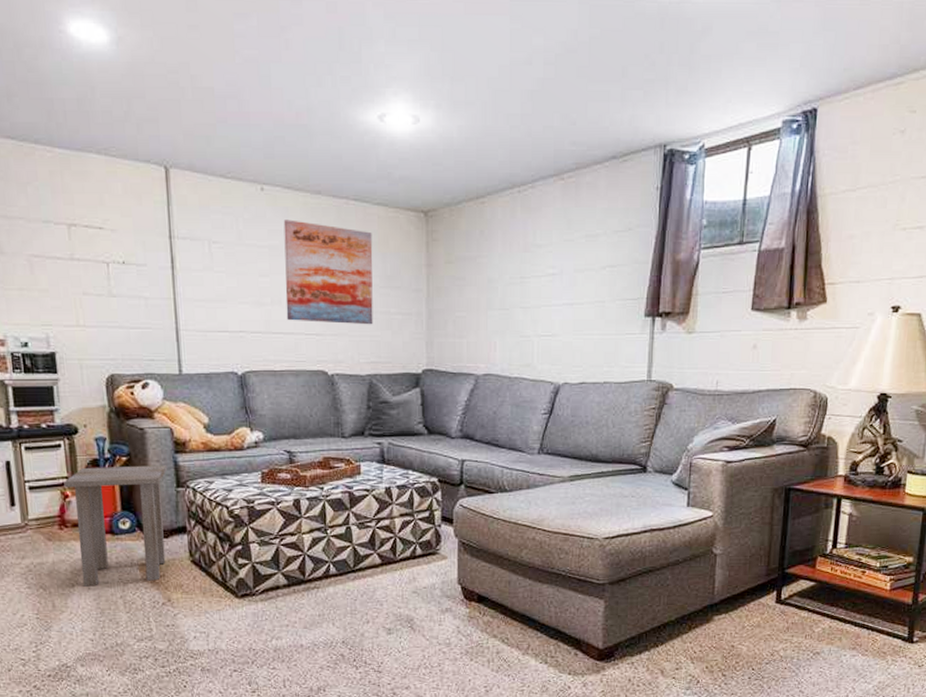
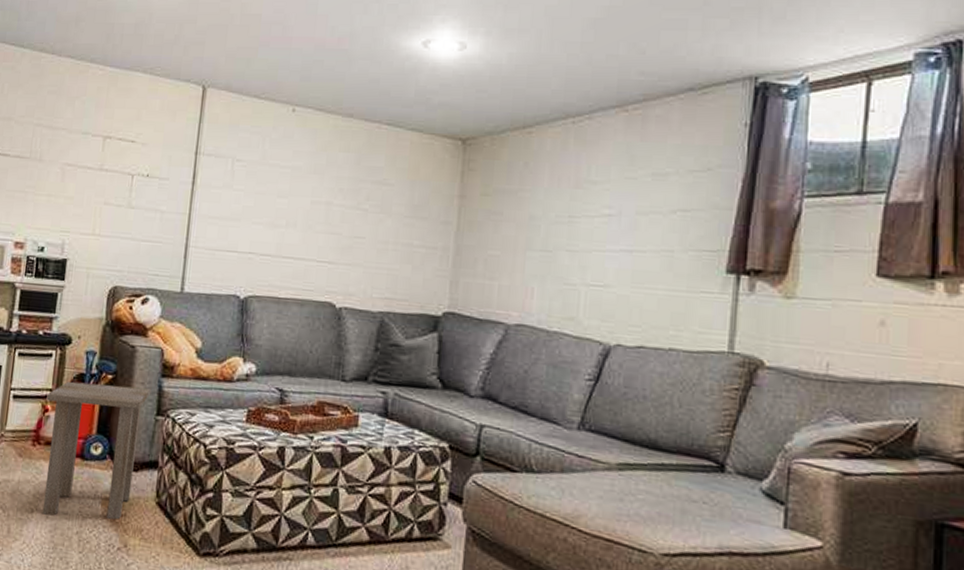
wall art: present [283,219,373,325] -> none [299,141,403,257]

